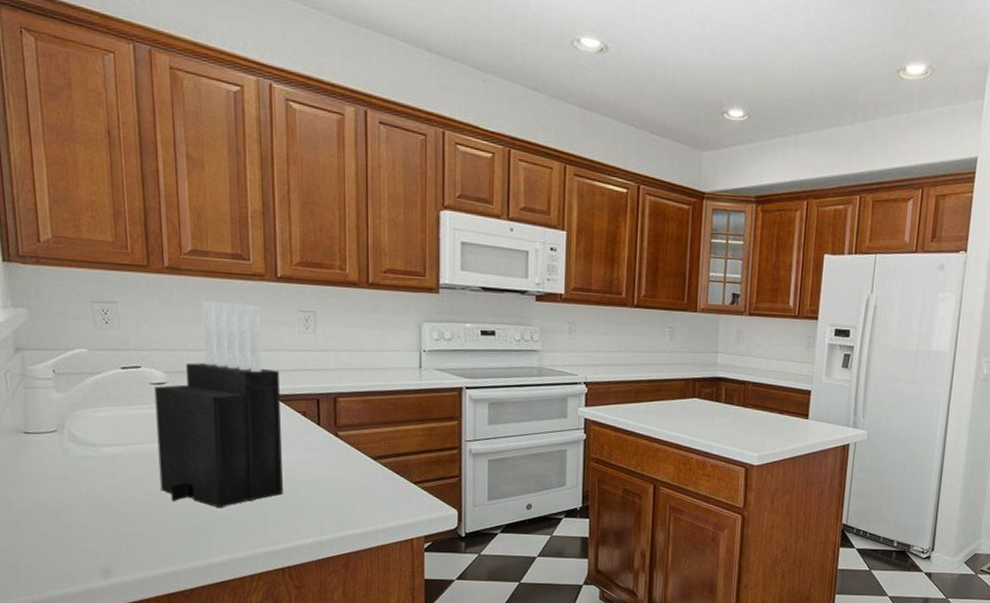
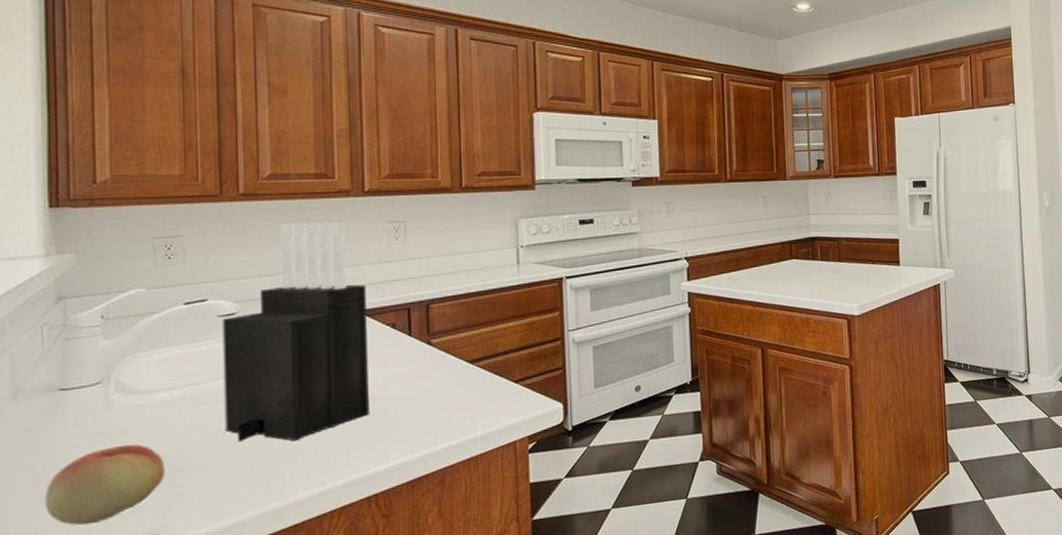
fruit: none [19,490,114,554] -> present [45,444,166,526]

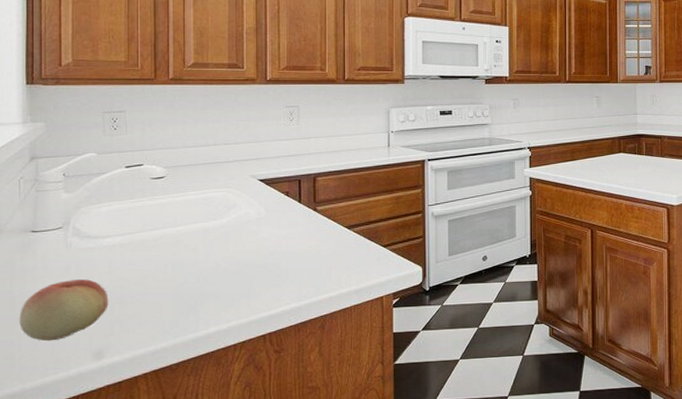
knife block: present [222,221,369,443] -> none [154,104,267,285]

